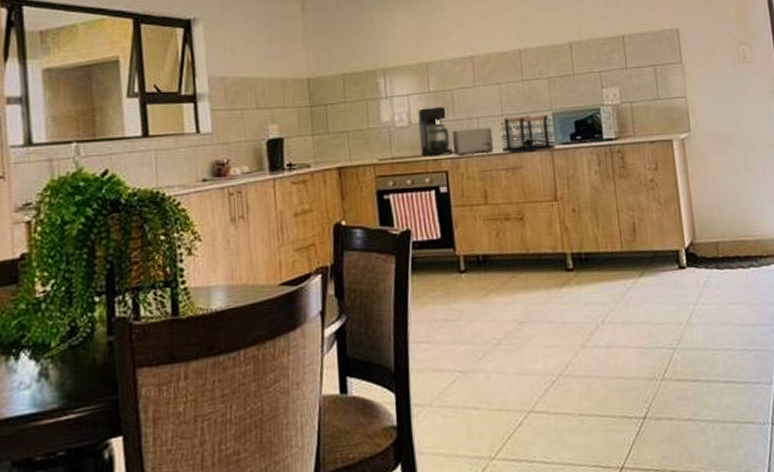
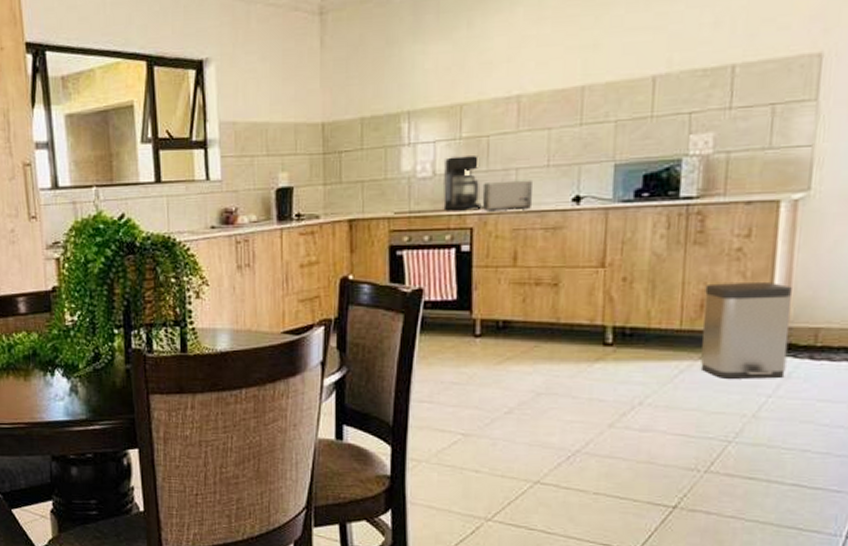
dish rack: present [500,115,555,154] -> none [543,167,614,211]
pedal bin: none [634,206,703,292] -> present [700,281,792,379]

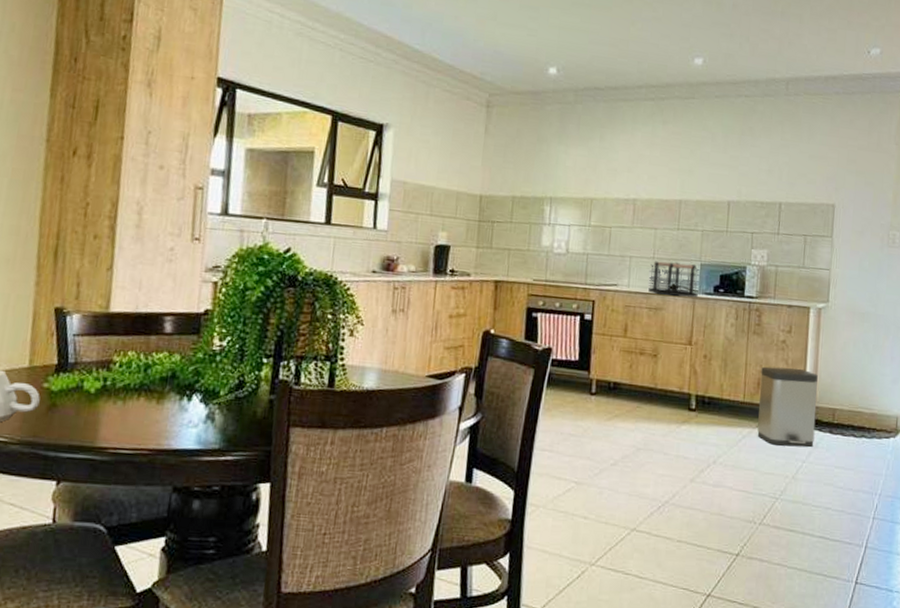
coffee maker: present [443,156,482,211] -> none [573,240,603,286]
toaster: present [482,180,533,212] -> none [602,265,642,292]
dish rack: none [543,167,614,211] -> present [648,261,700,298]

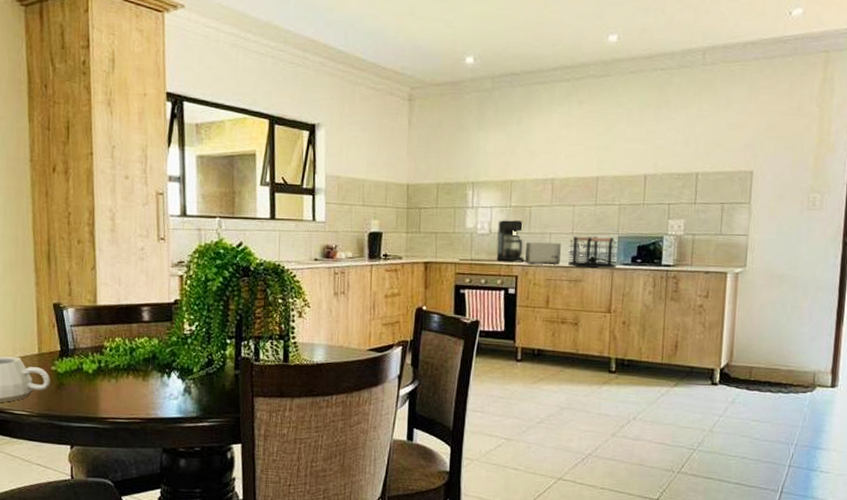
coffee maker: none [573,240,603,286] -> present [496,220,525,262]
toaster: none [602,265,642,292] -> present [524,241,561,266]
pedal bin: present [757,366,818,447] -> none [675,330,735,403]

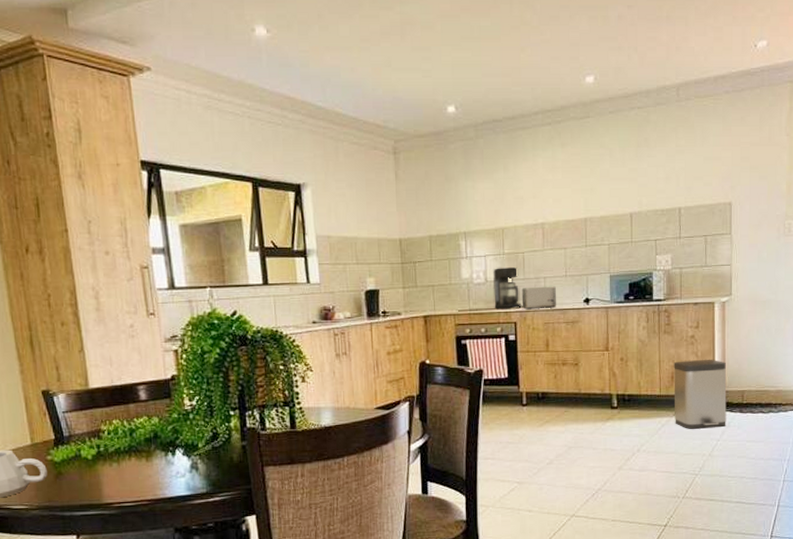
dish rack: present [568,236,617,269] -> none [563,277,610,310]
pedal bin: none [675,330,735,403] -> present [674,359,727,429]

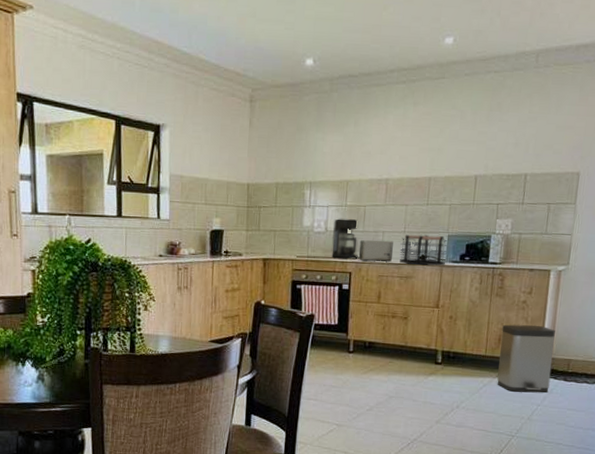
dish rack: none [563,277,610,310] -> present [400,234,447,266]

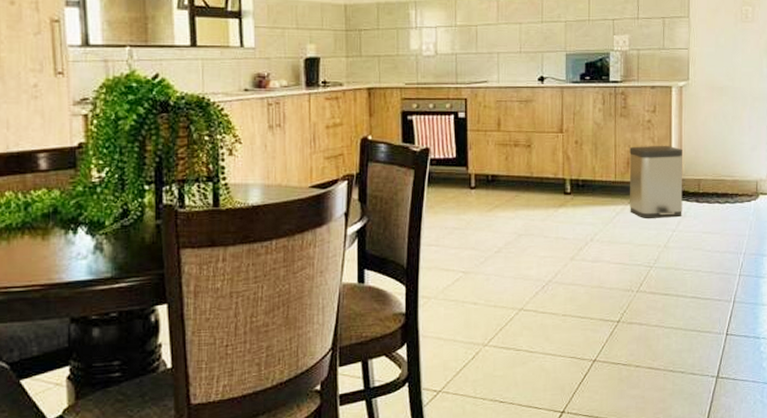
coffee maker: present [331,219,358,259] -> none [444,40,473,84]
toaster: present [358,239,393,263] -> none [473,62,511,86]
dish rack: present [400,234,447,266] -> none [517,55,566,88]

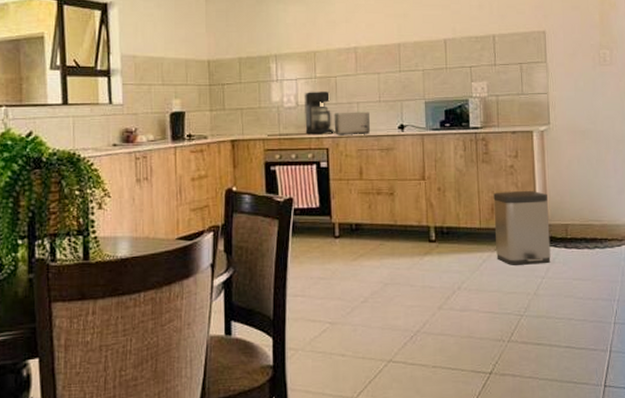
coffee maker: none [444,40,473,84] -> present [305,92,334,135]
toaster: none [473,62,511,86] -> present [334,111,371,136]

